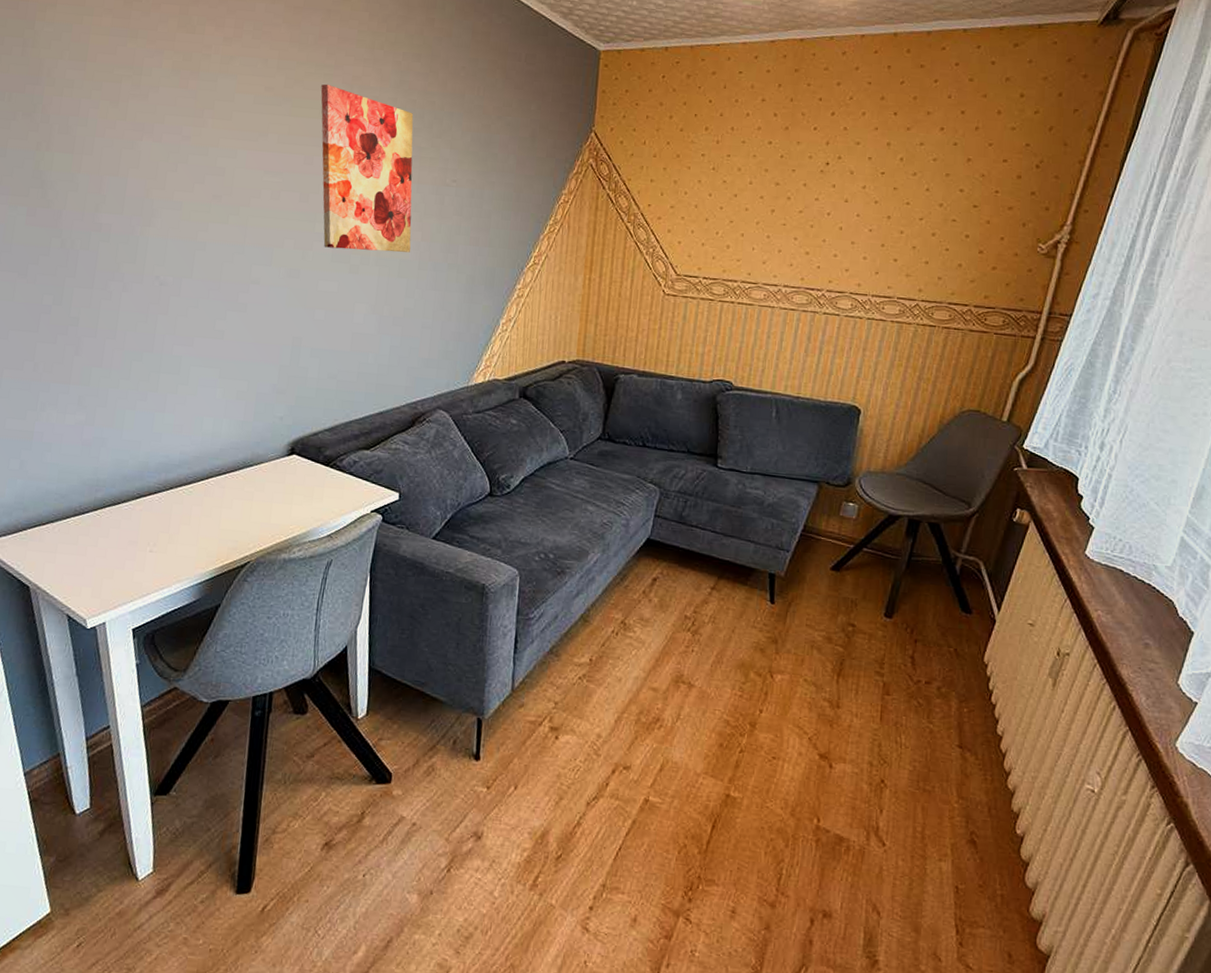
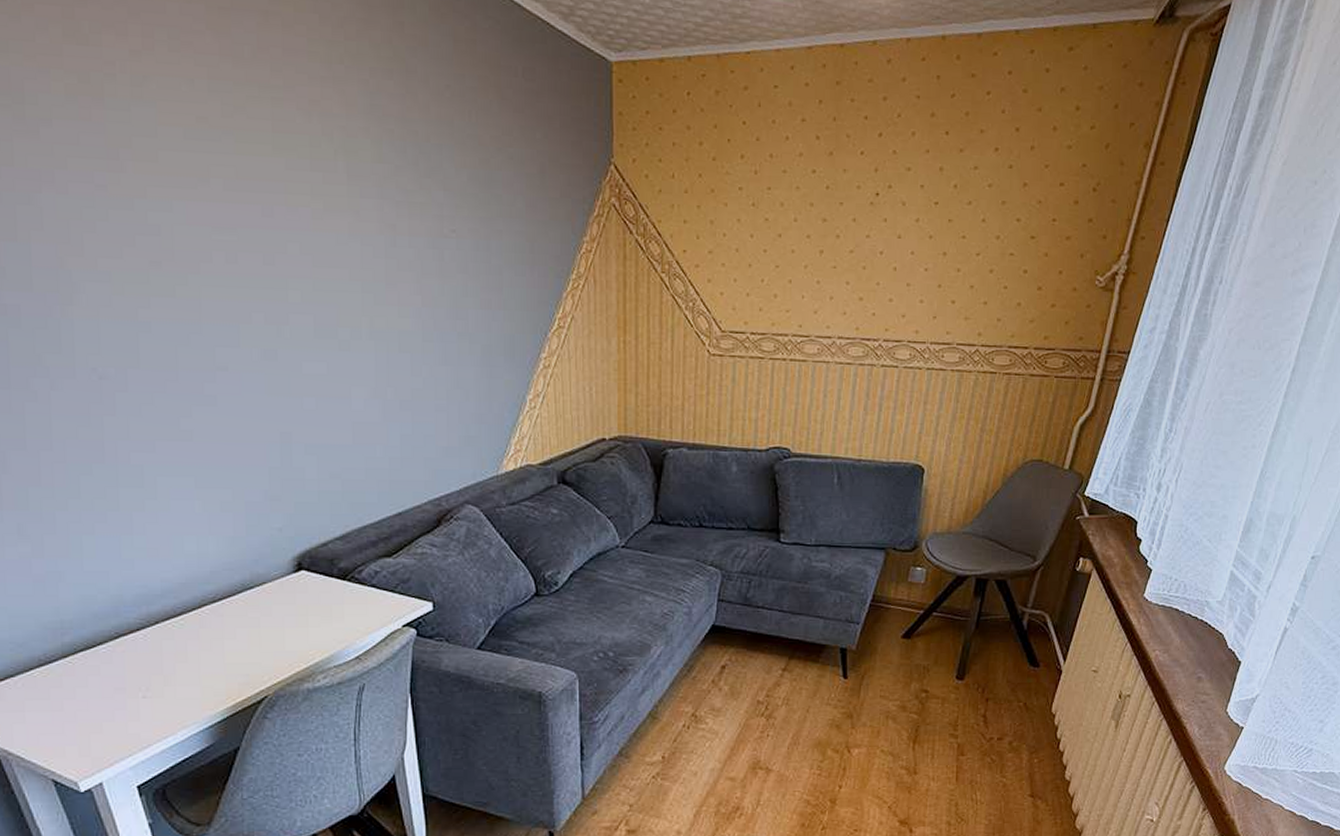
wall art: present [320,84,414,253] -> none [270,110,411,322]

